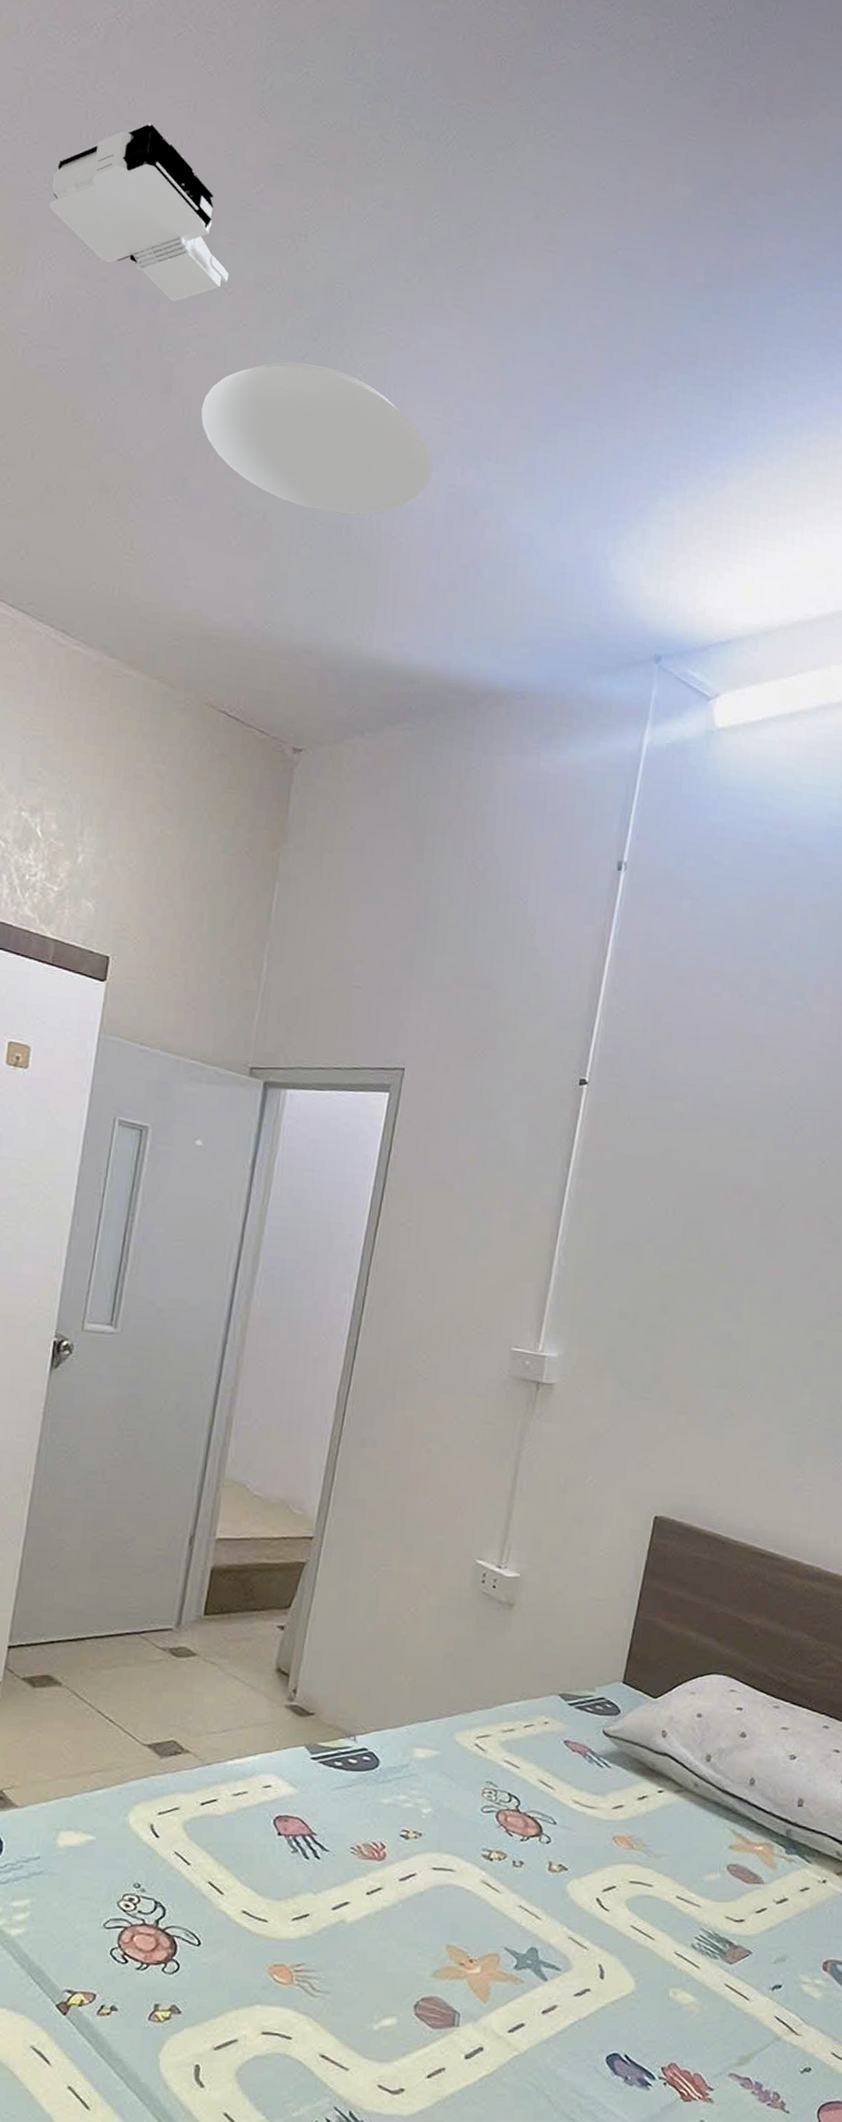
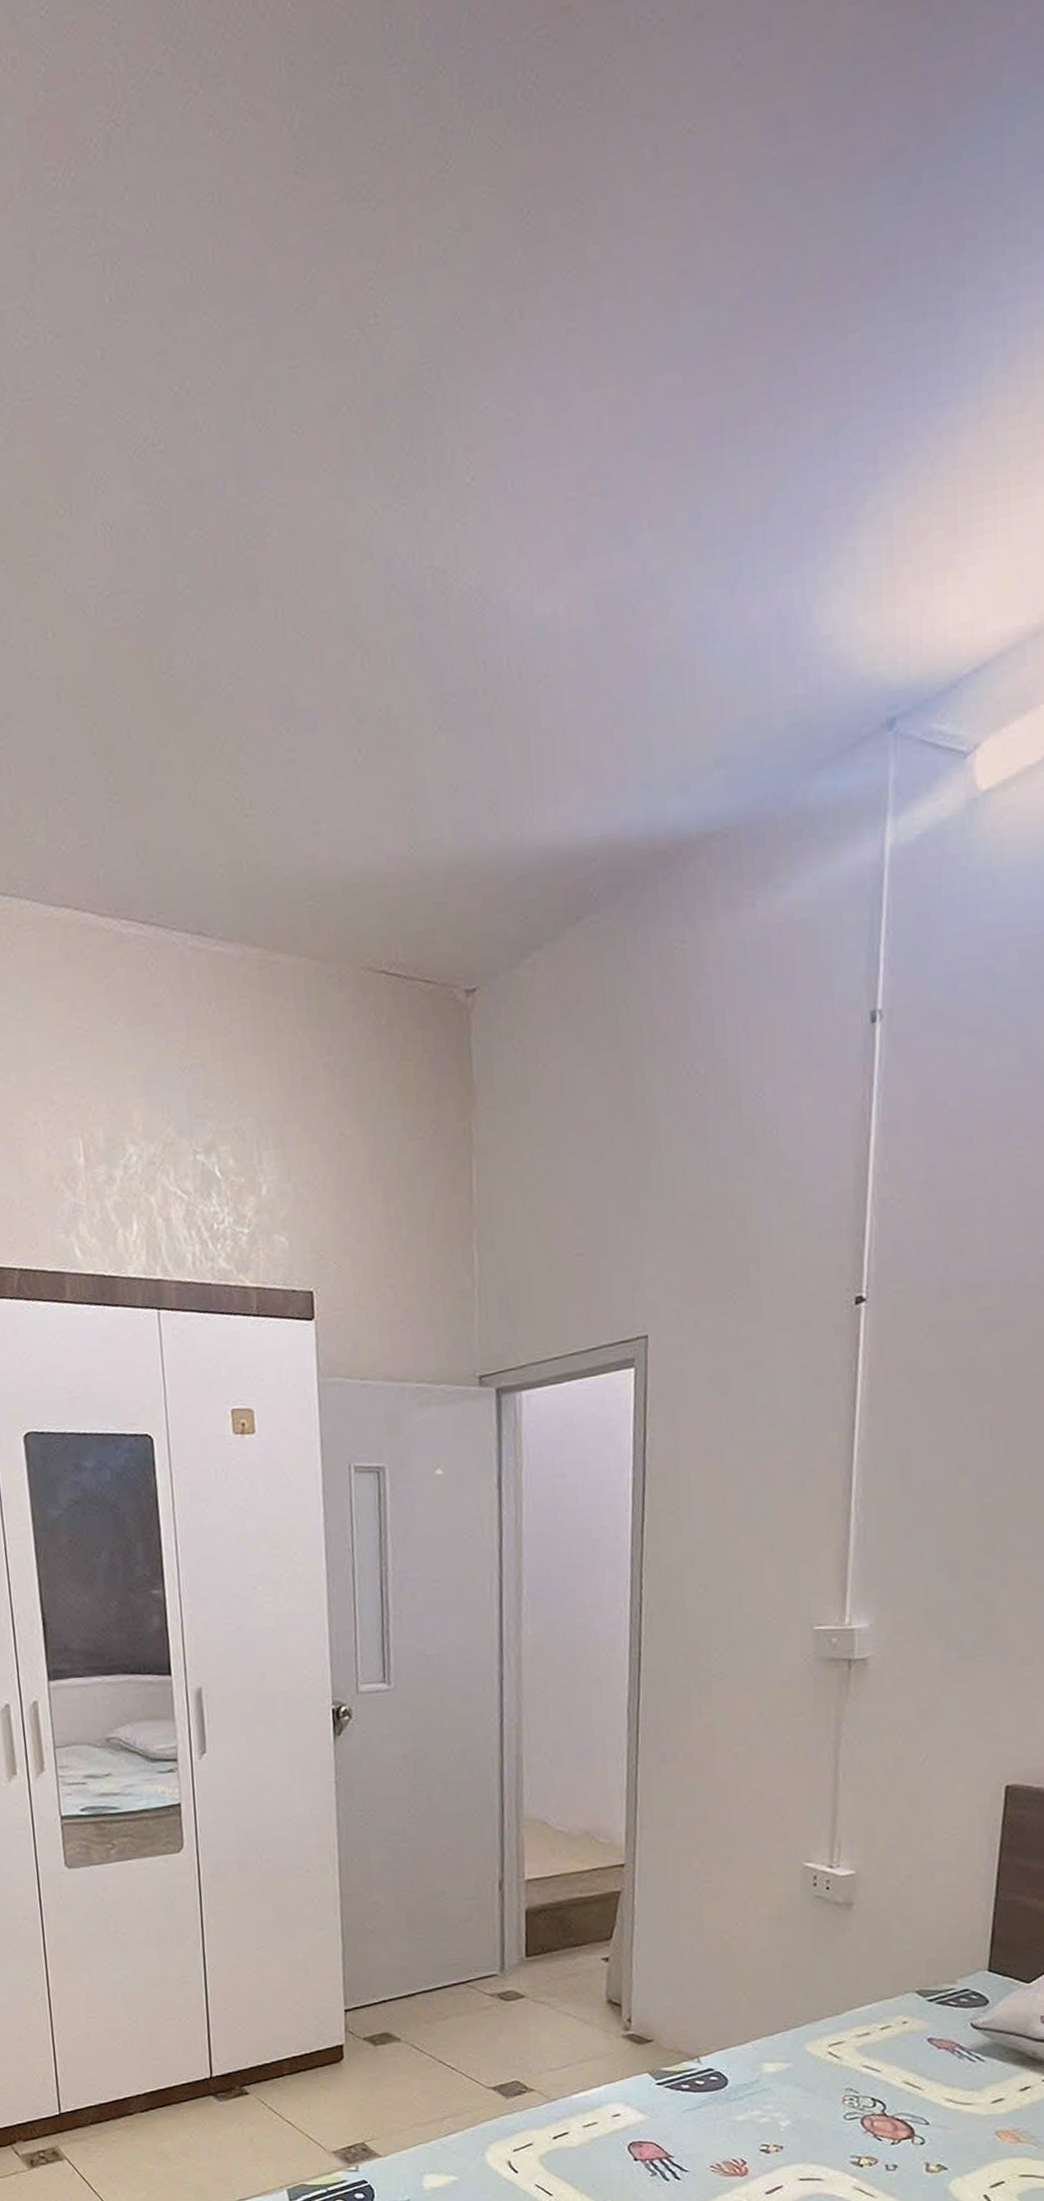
ceiling light: present [49,122,433,516] -> none [83,246,573,683]

